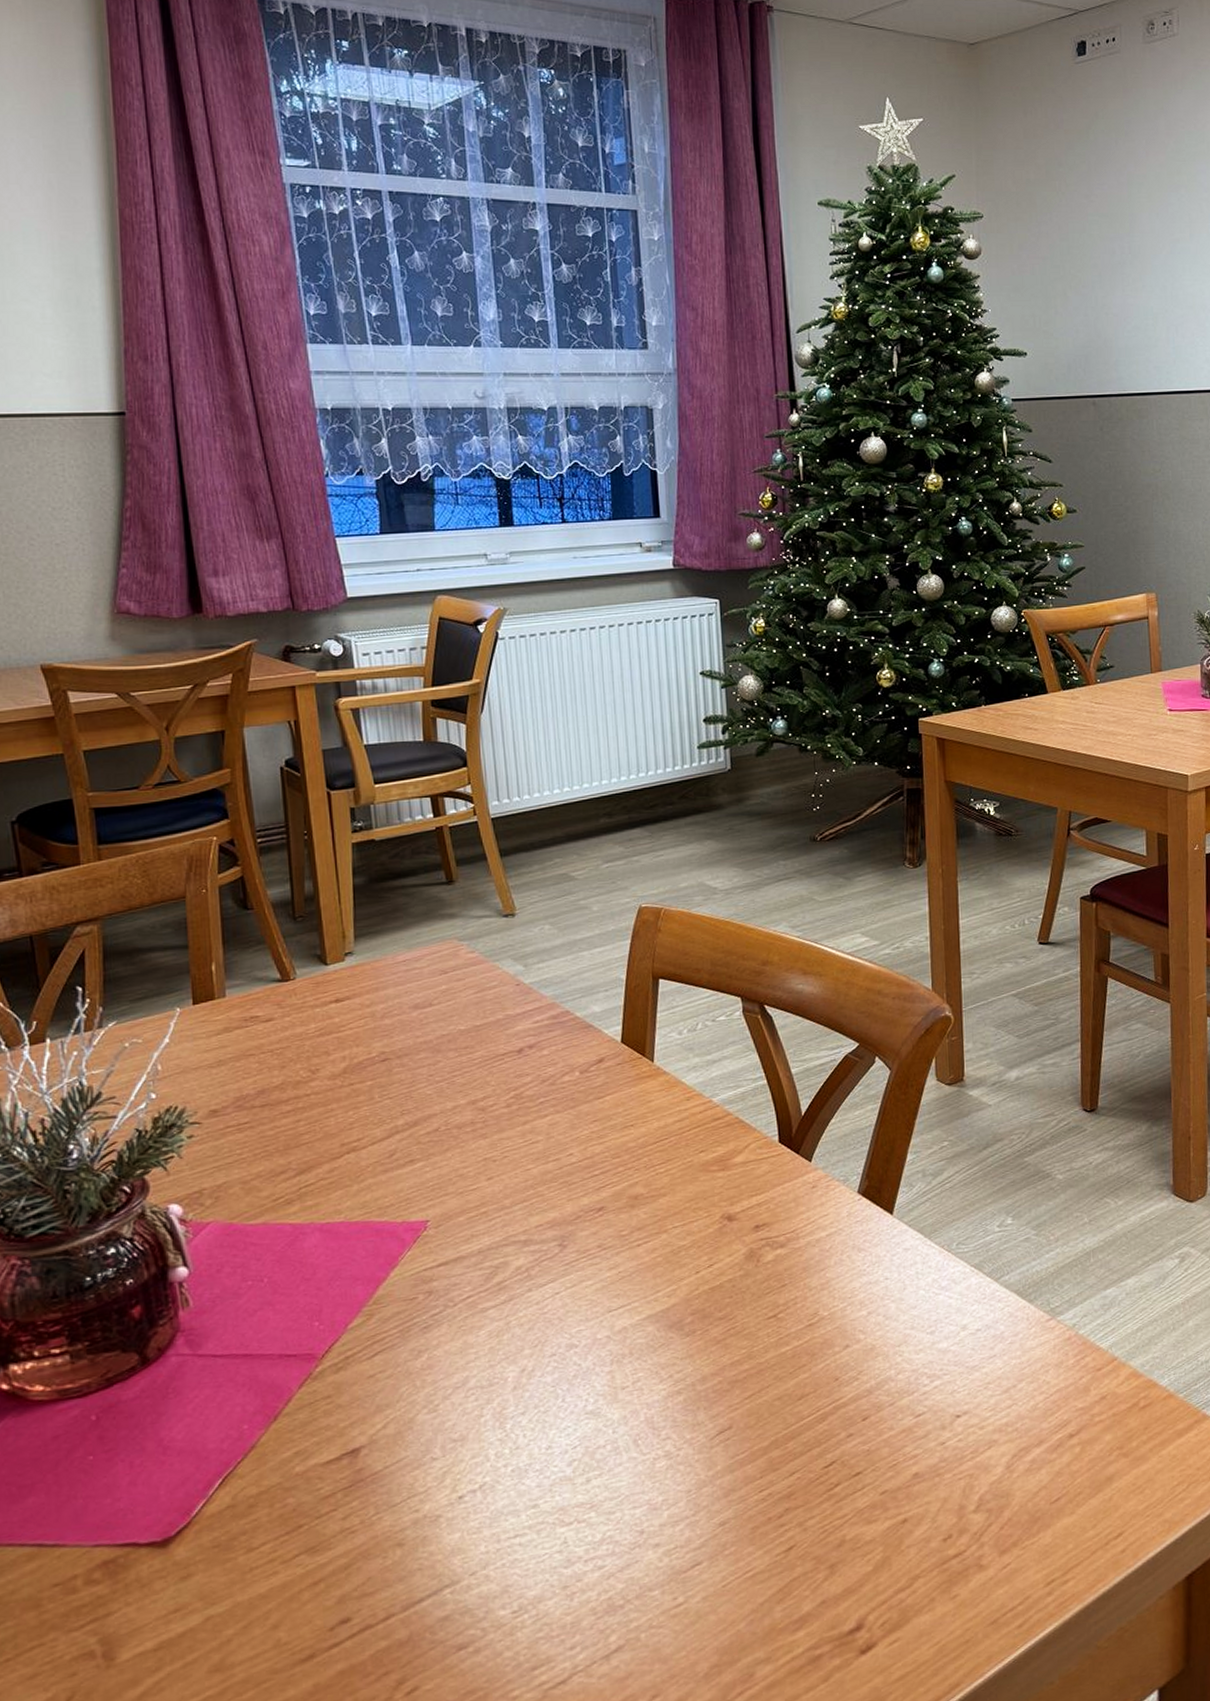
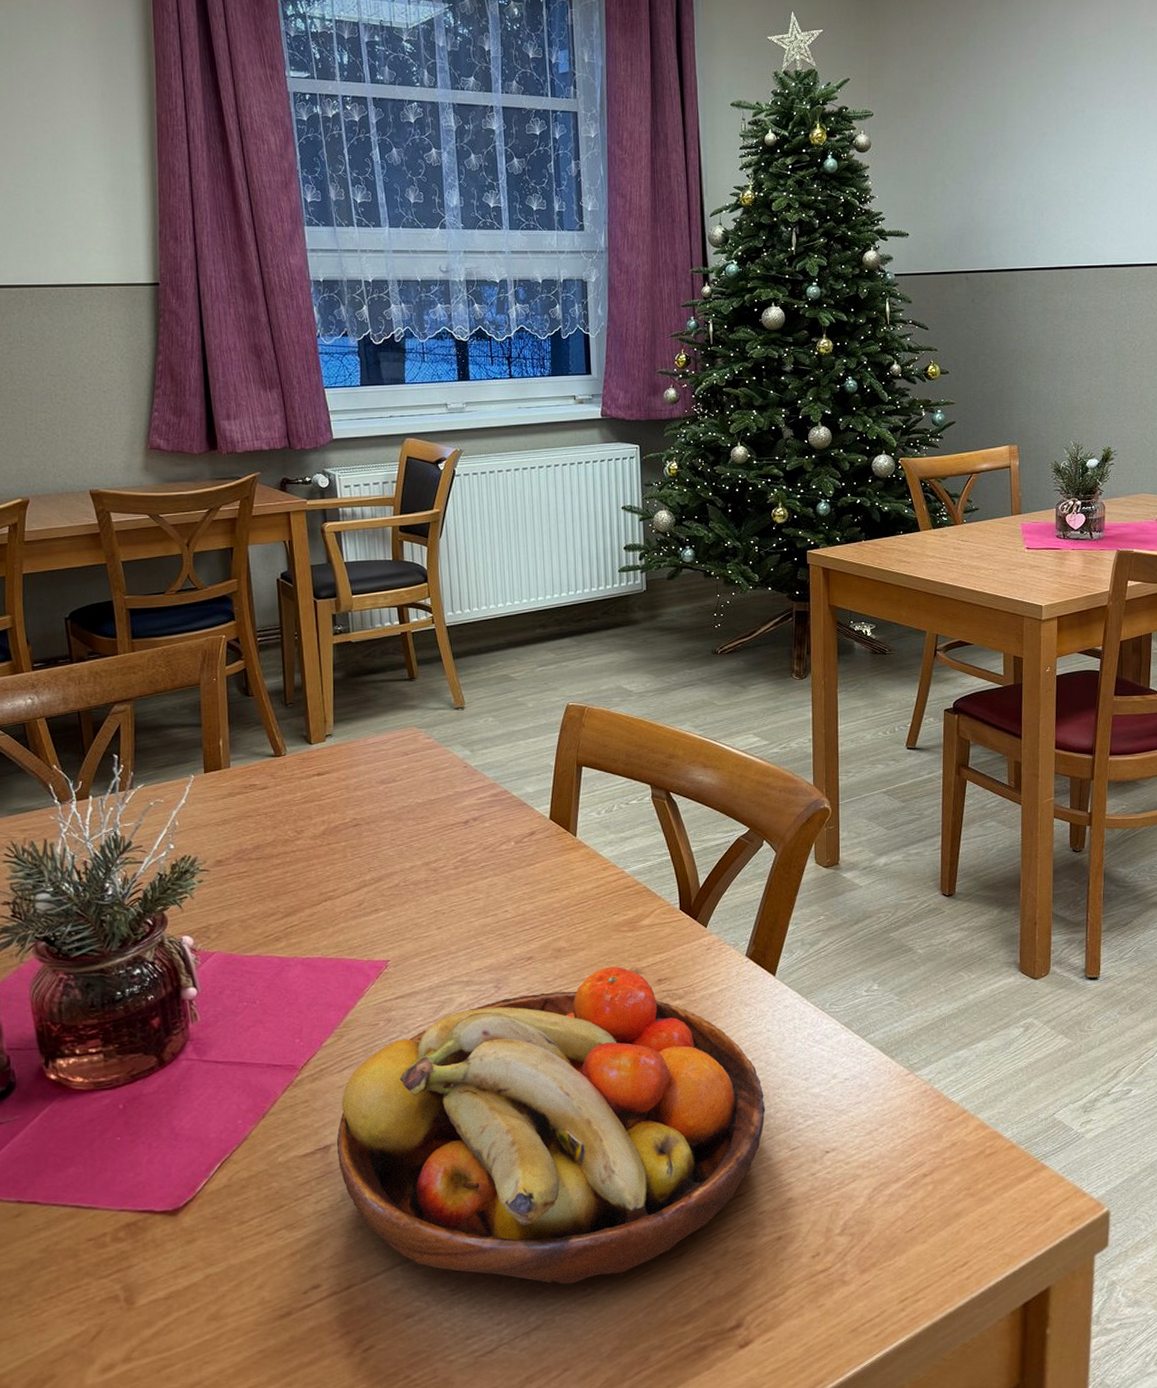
fruit bowl: none [367,1213,885,1595] -> present [336,966,766,1284]

